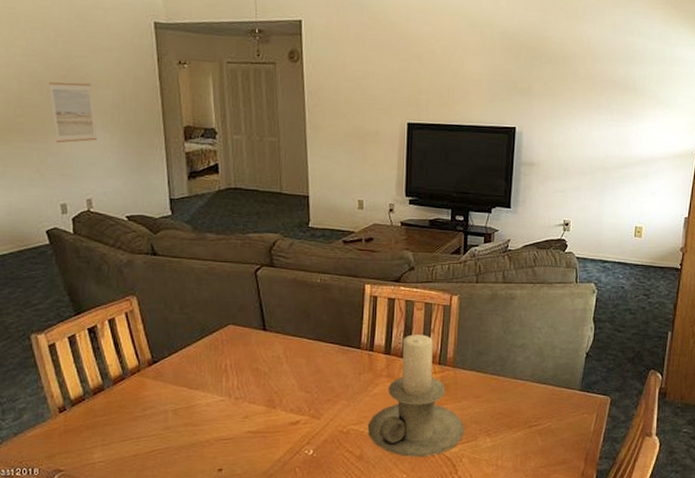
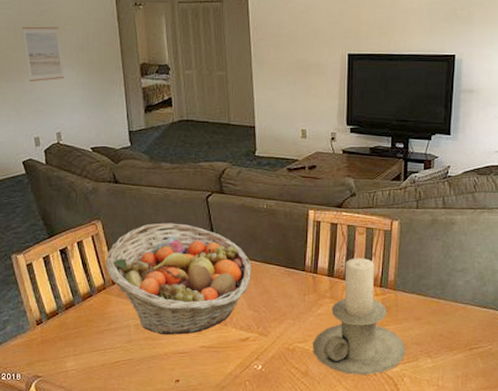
fruit basket: none [140,298,304,420] -> present [105,222,252,335]

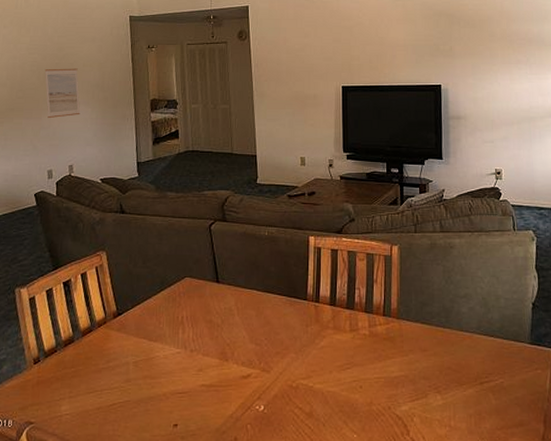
fruit basket: present [105,222,252,335] -> none [107,252,254,372]
candle holder: present [312,258,406,375] -> none [316,285,413,415]

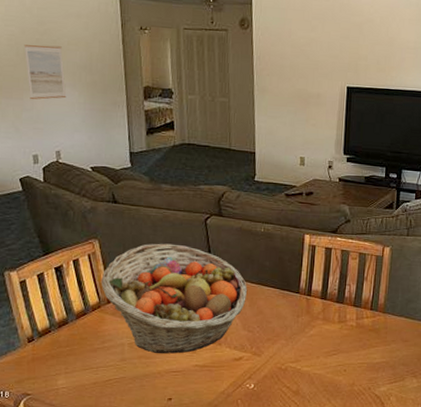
fruit basket: none [107,252,254,372] -> present [101,243,248,354]

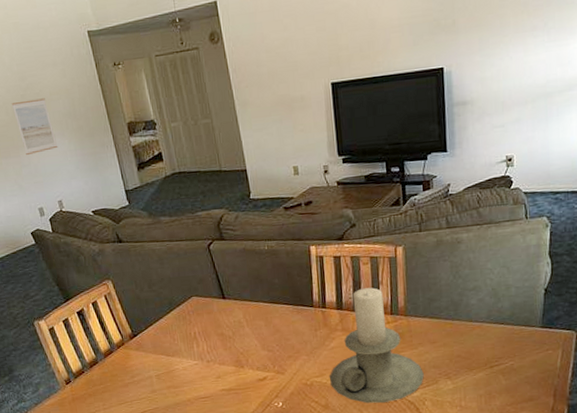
fruit basket: present [101,243,248,354] -> none [120,274,261,382]
candle holder: none [303,281,393,394] -> present [329,287,424,403]

